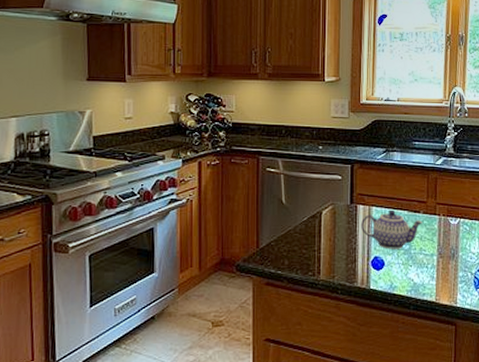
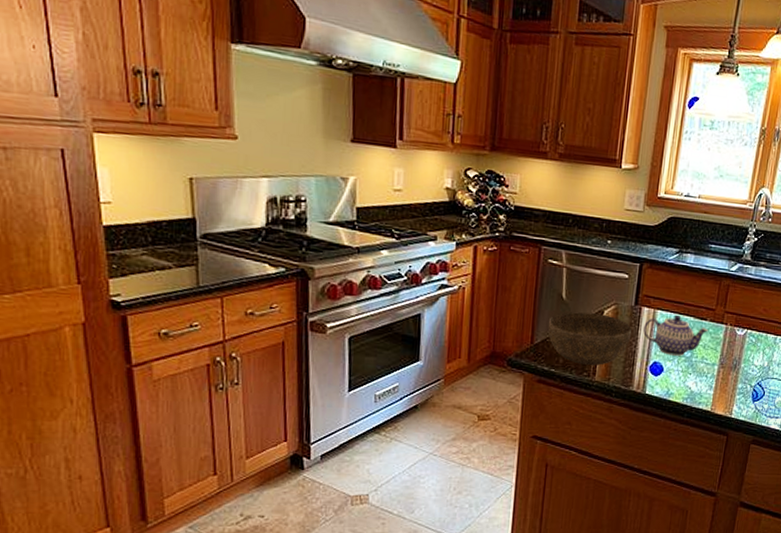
bowl: none [271,215,350,266] -> present [548,312,631,366]

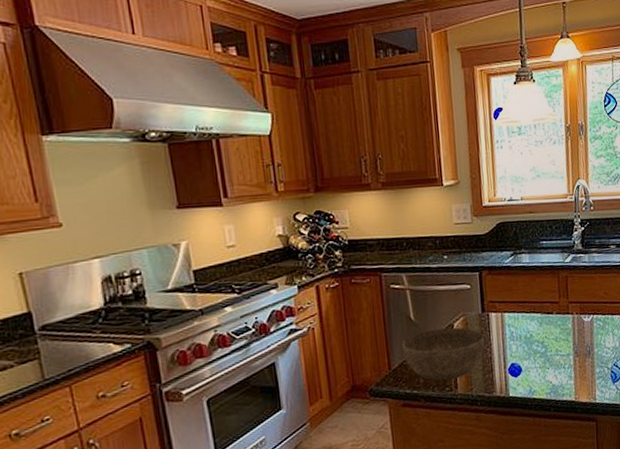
teapot: present [643,314,708,356] -> none [495,313,557,355]

